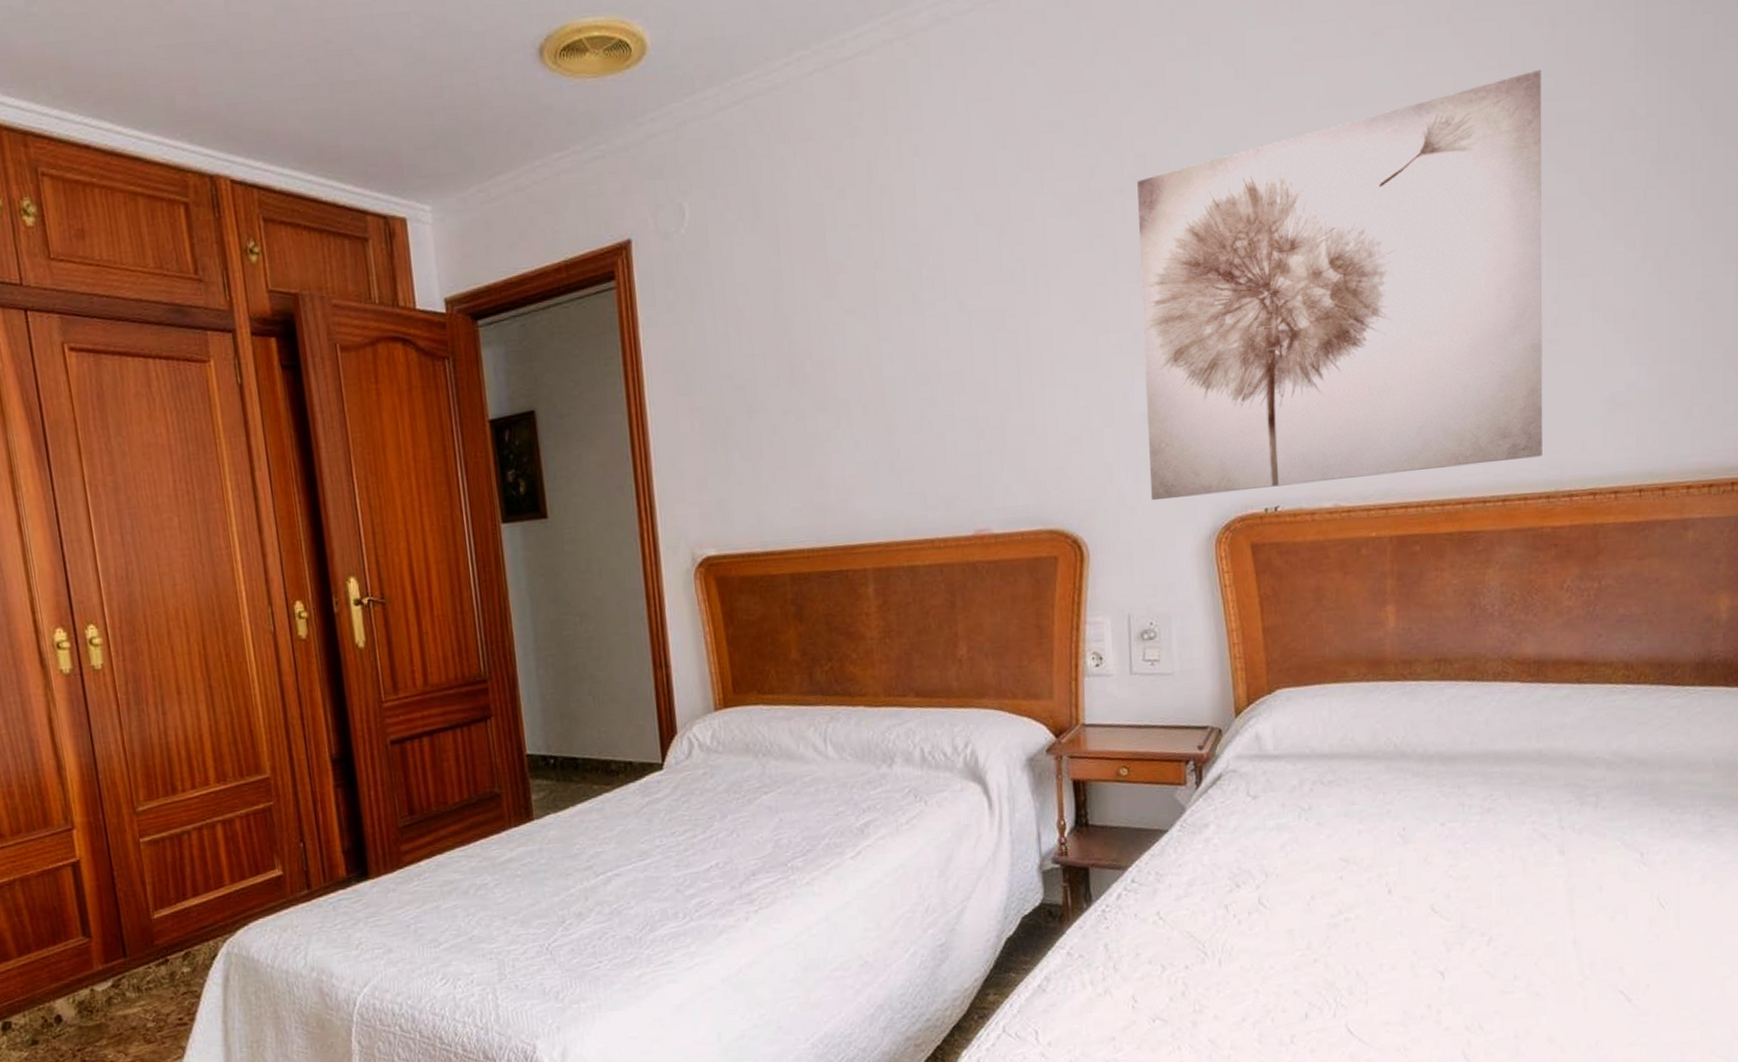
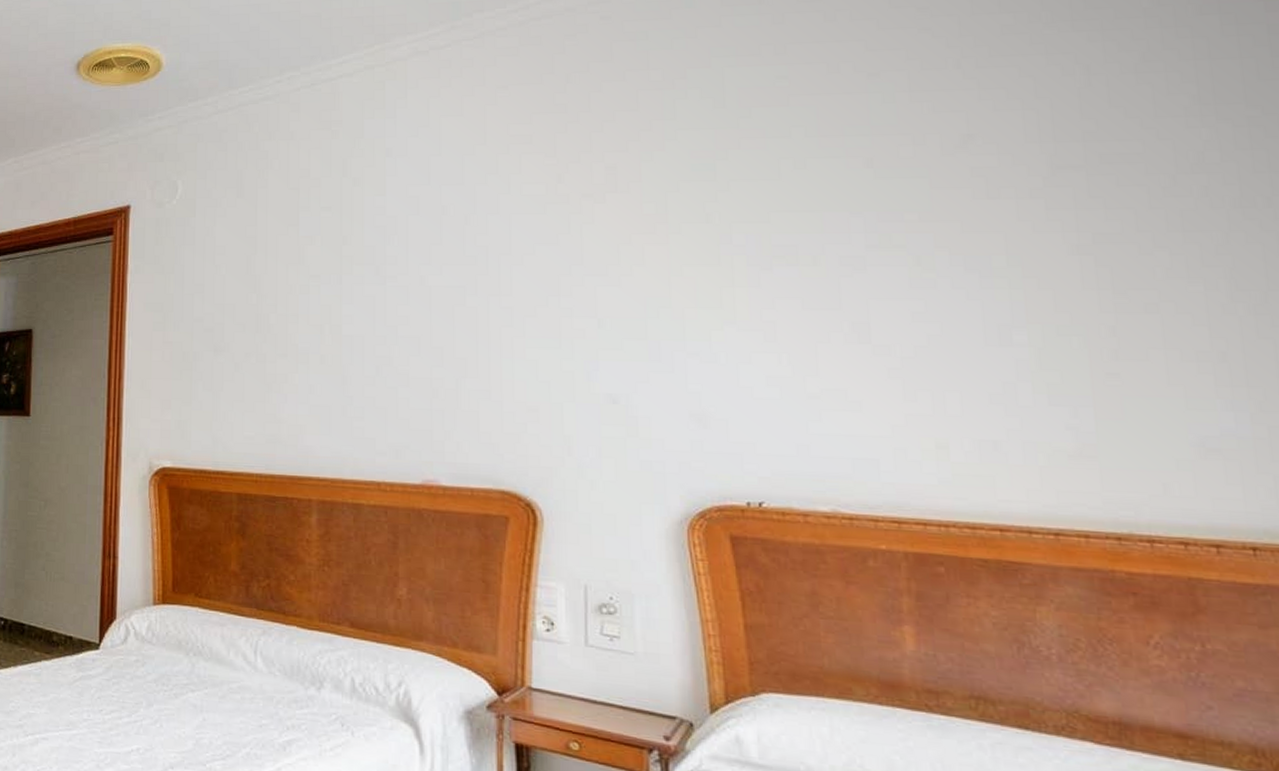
wall art: present [1137,69,1543,501] -> none [607,112,1107,494]

